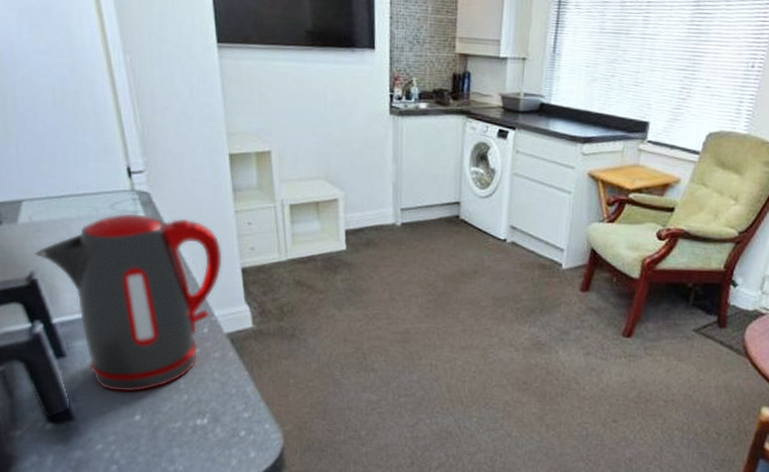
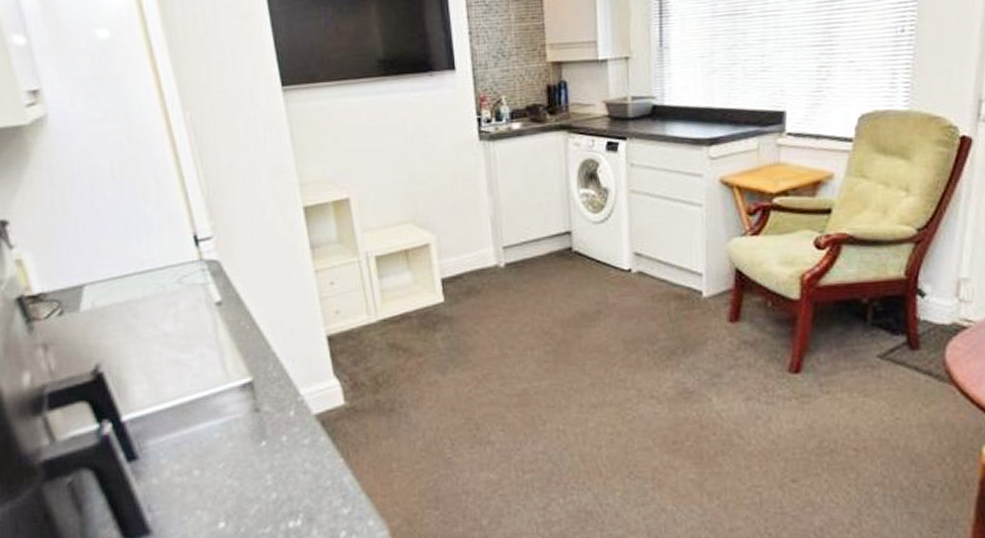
kettle: present [35,213,222,392] -> none [99,285,304,495]

